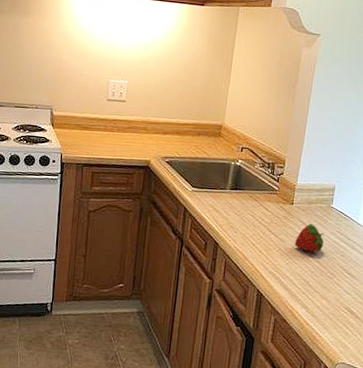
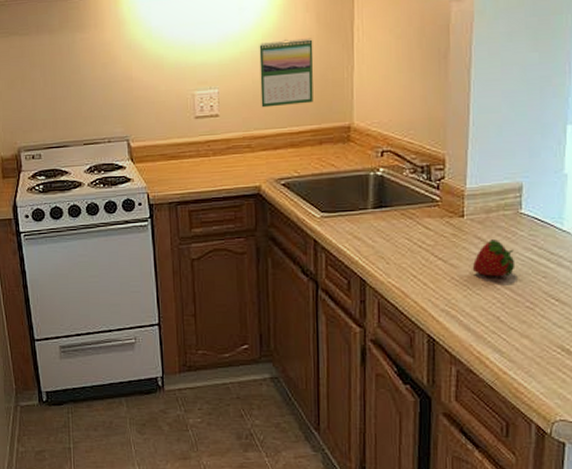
calendar: none [159,52,203,104] -> present [259,38,314,108]

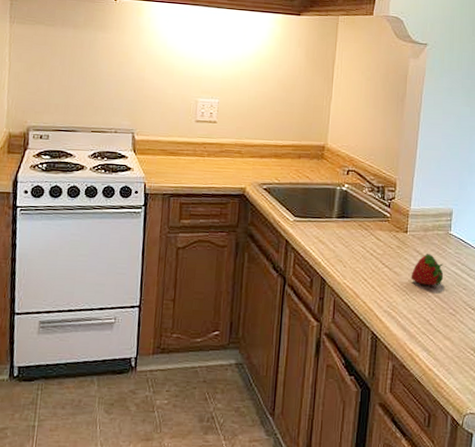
calendar: present [259,38,314,108] -> none [253,66,301,123]

